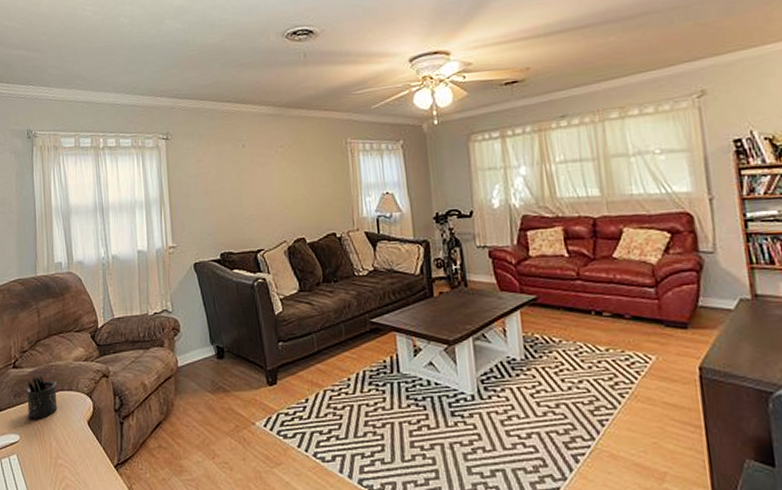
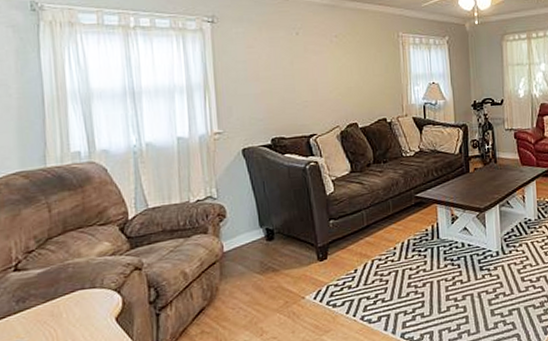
pen holder: present [26,375,58,419] -> none [32,276,77,325]

